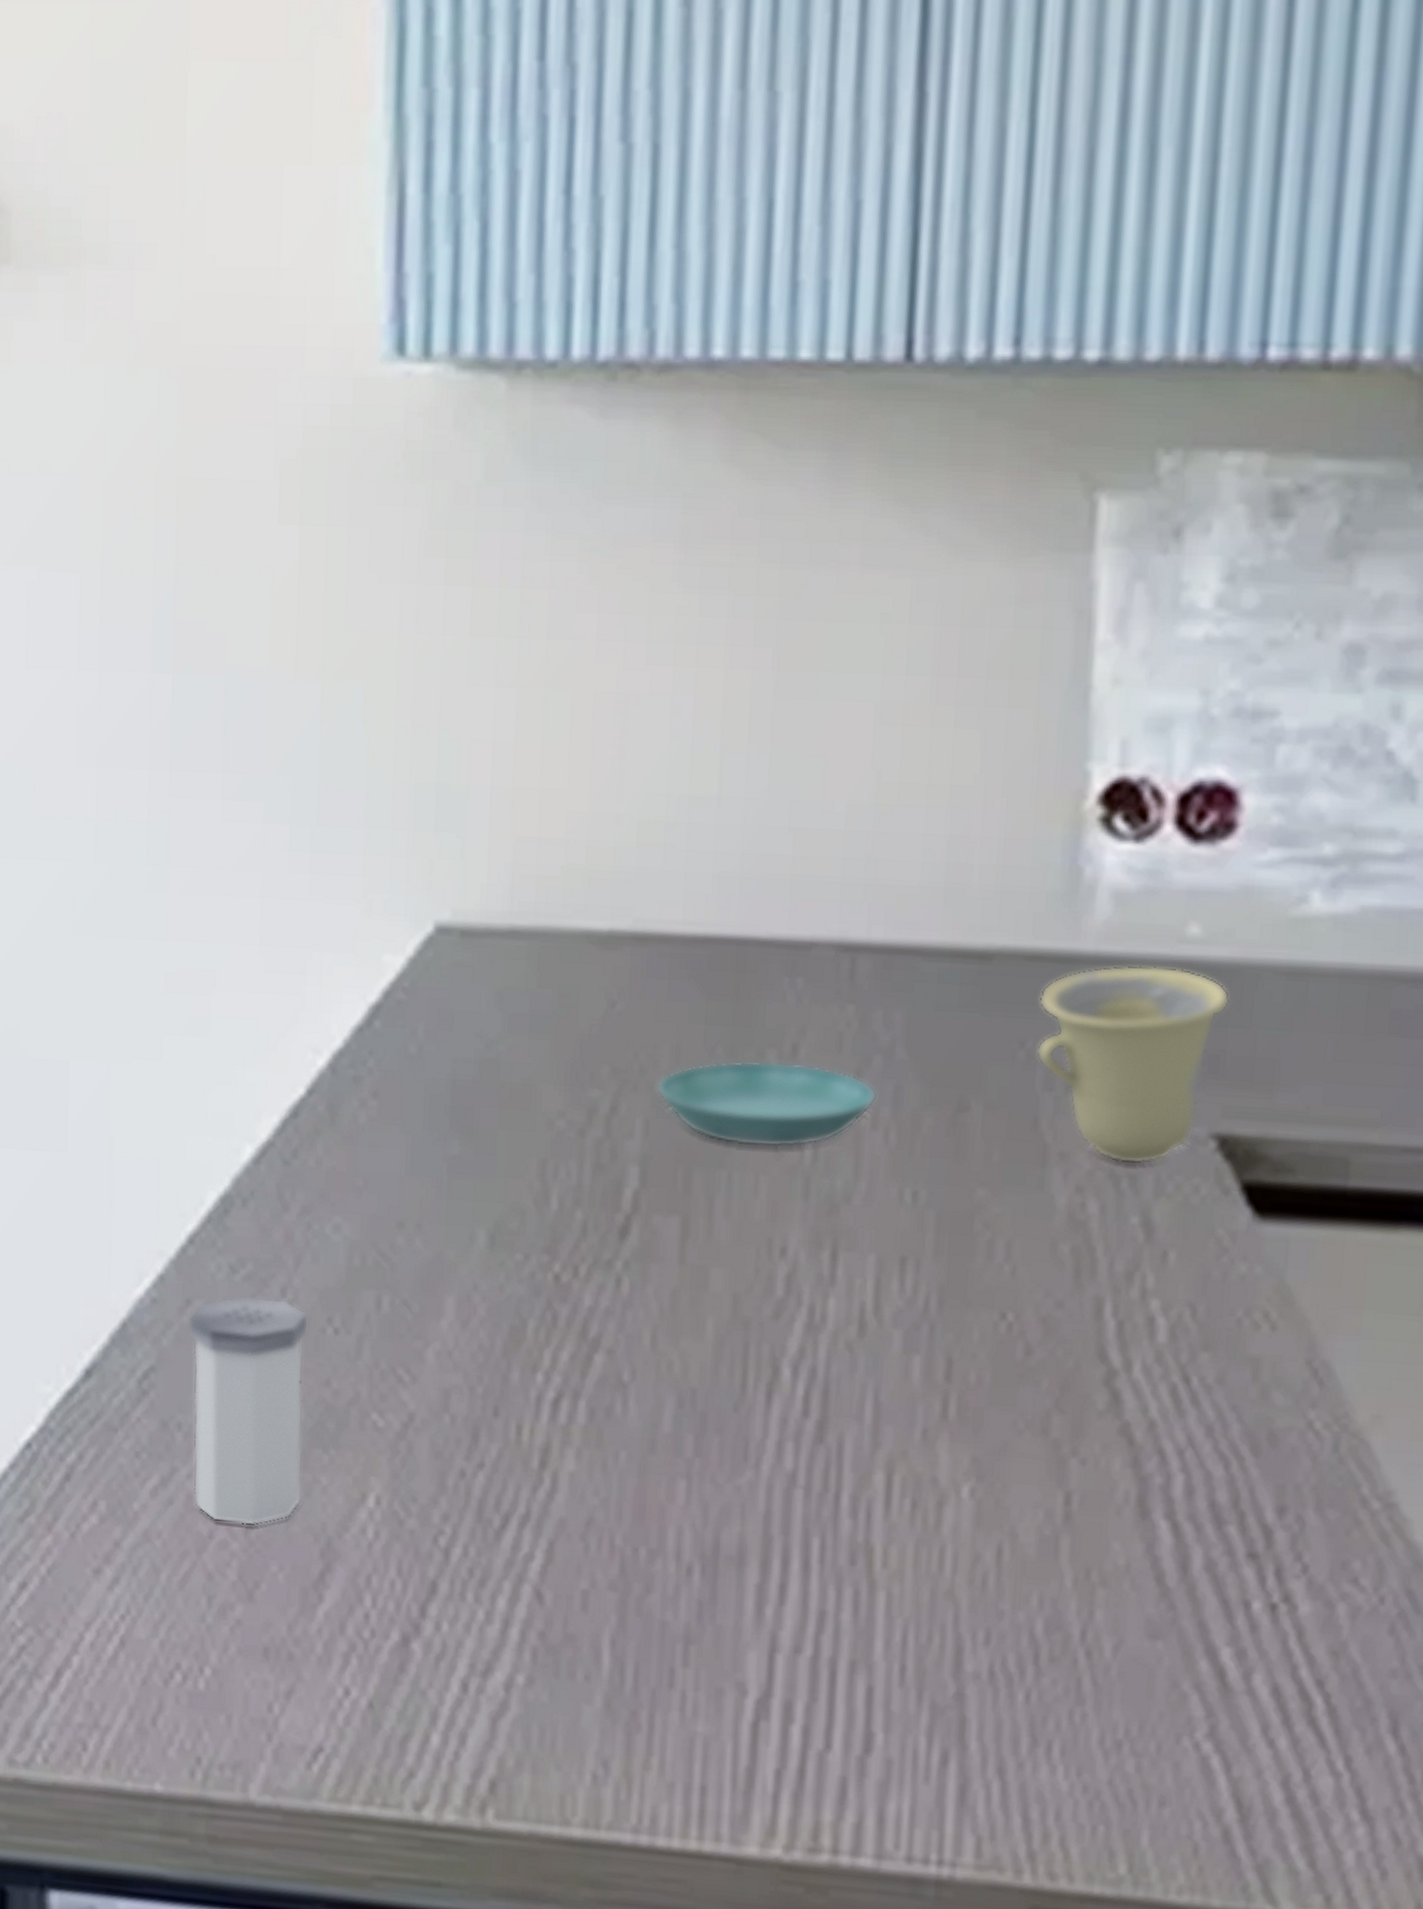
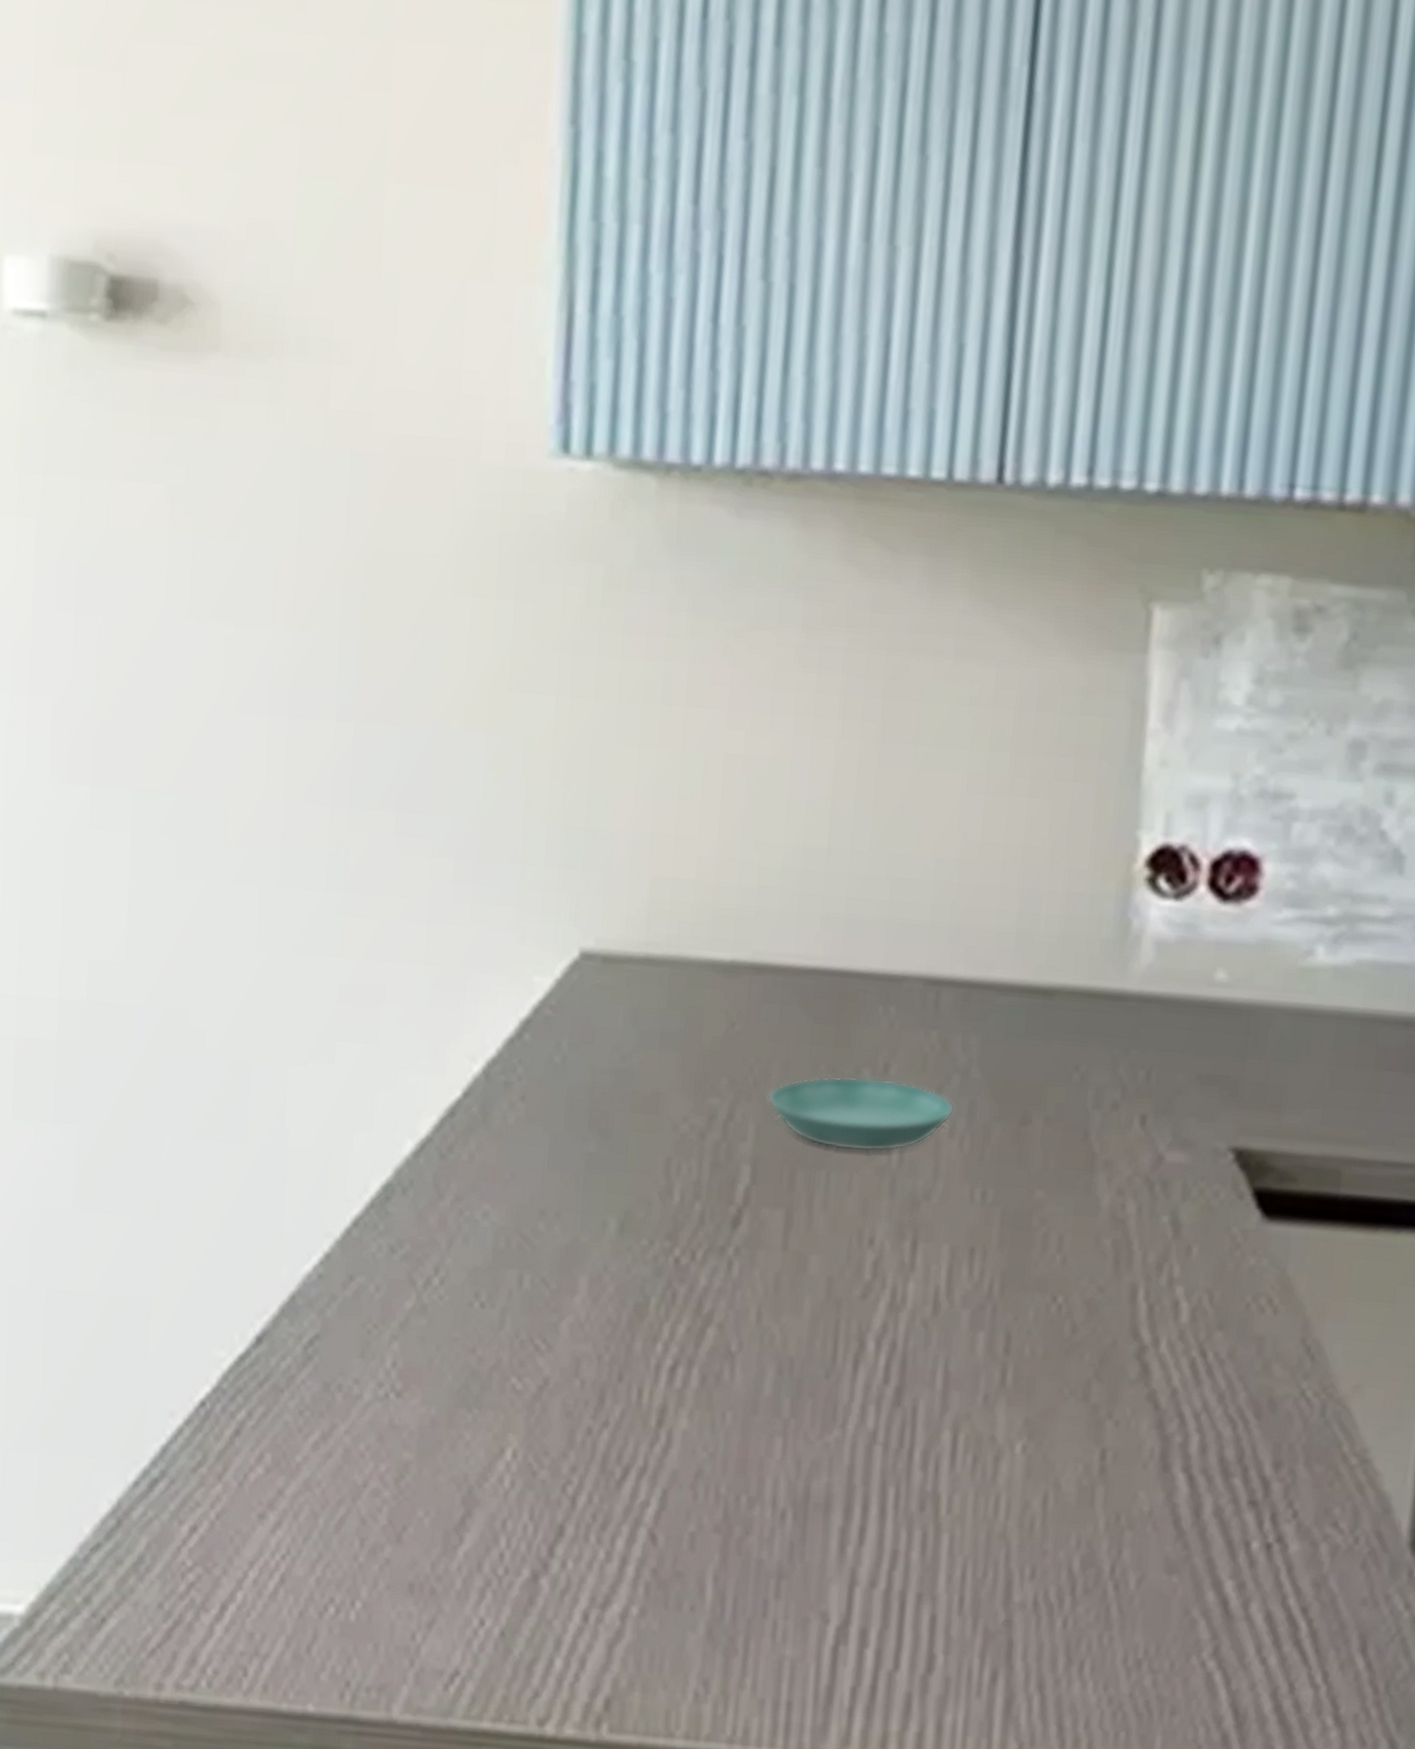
salt shaker: present [188,1295,309,1526] -> none [350,1272,459,1477]
cup: present [1036,965,1230,1165] -> none [1088,1003,1248,1172]

